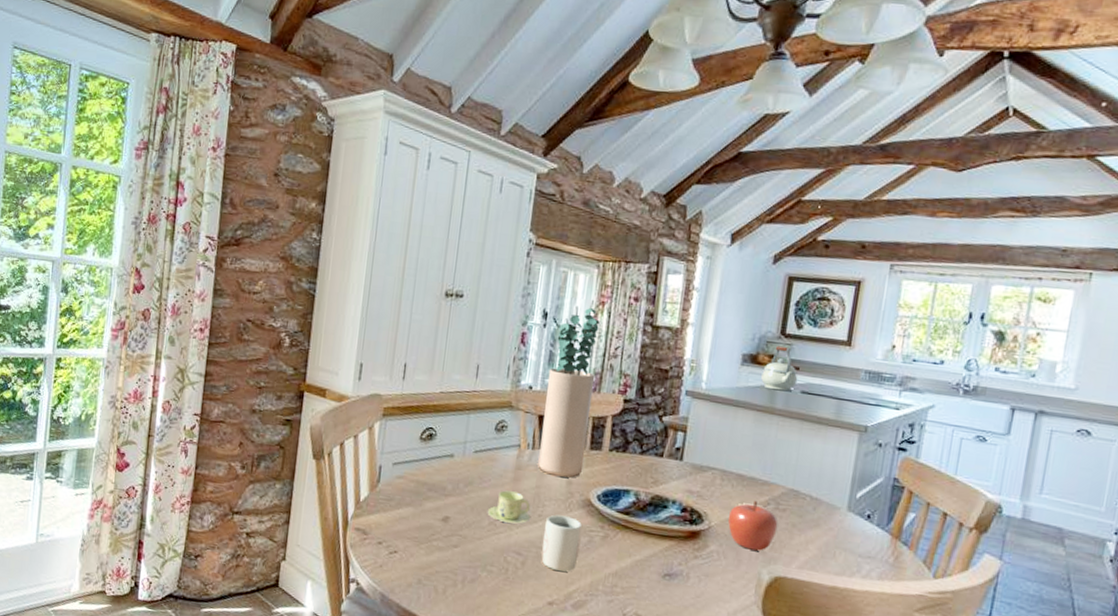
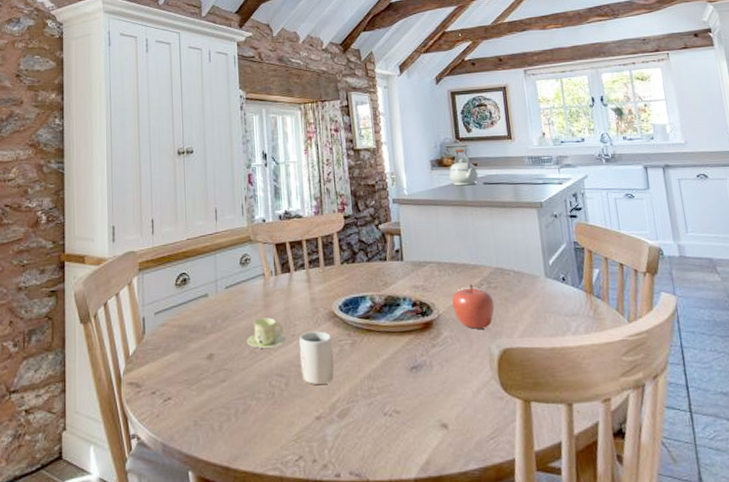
vase: present [538,300,600,478] -> none [276,137,322,296]

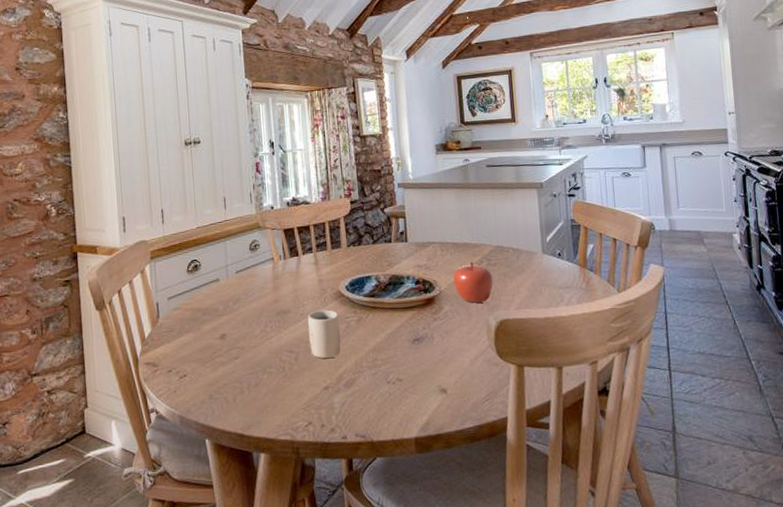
cup and saucer: present [246,318,286,348] -> none [257,299,295,328]
kettle: present [449,148,479,186] -> none [453,132,482,169]

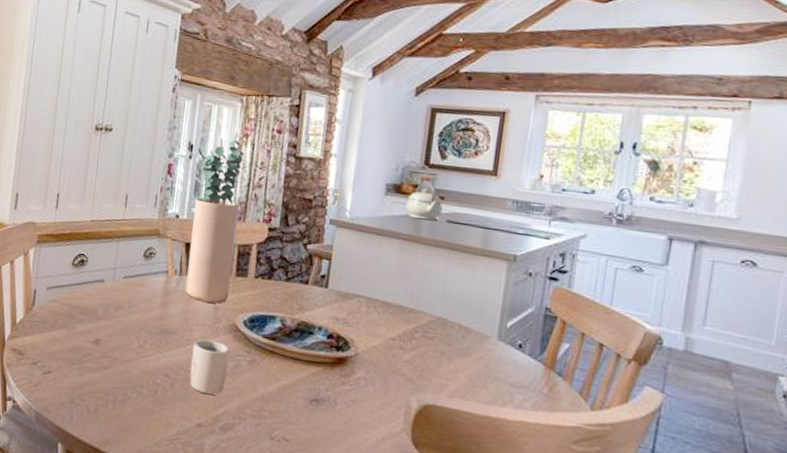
vase: none [284,125,330,278] -> present [185,132,244,304]
kettle: none [453,132,482,169] -> present [405,175,443,221]
fruit: present [453,261,494,303] -> none [374,328,427,379]

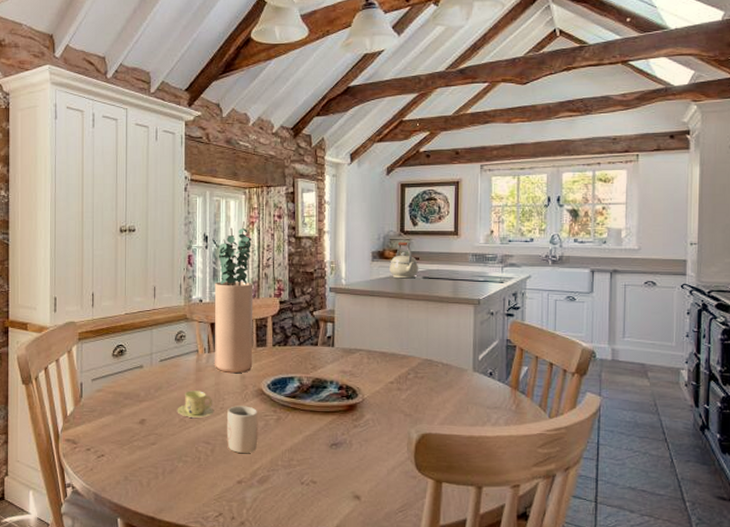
cup and saucer: none [136,315,179,348] -> present [177,390,214,418]

